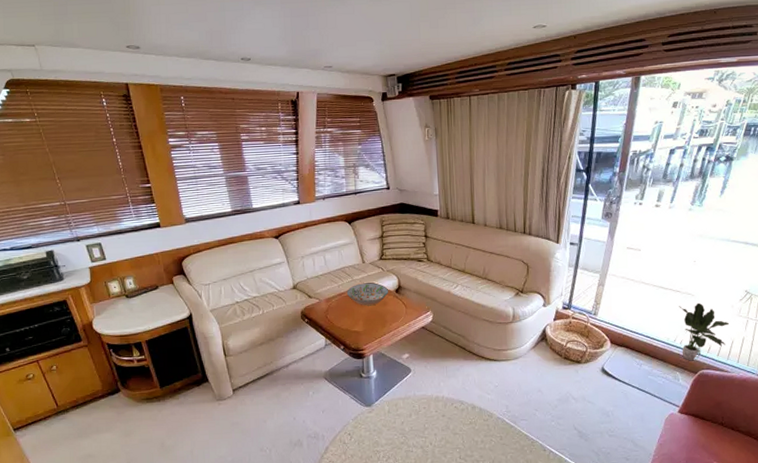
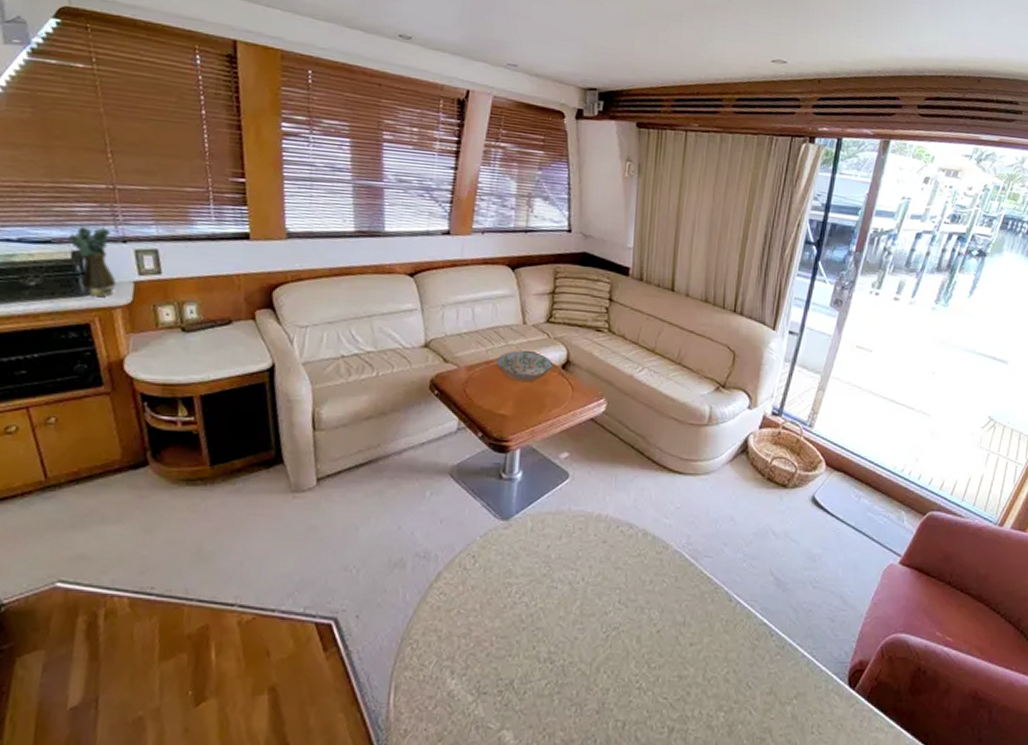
vase: none [42,231,78,281] -> present [68,224,117,297]
potted plant: present [679,302,730,361] -> none [909,425,968,499]

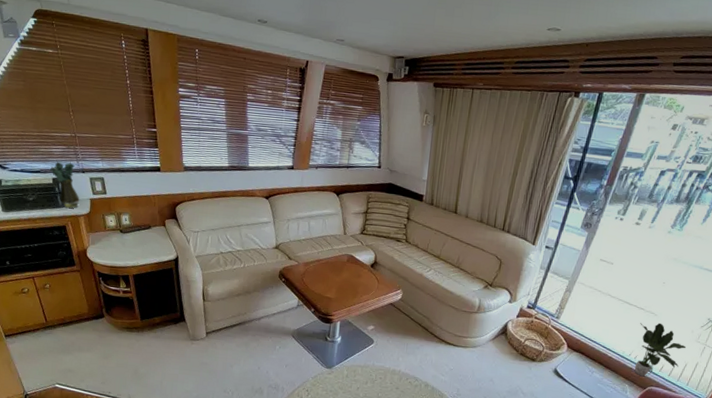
decorative bowl: present [496,350,552,383] -> none [324,253,364,276]
potted plant: none [909,425,968,499] -> present [634,323,687,377]

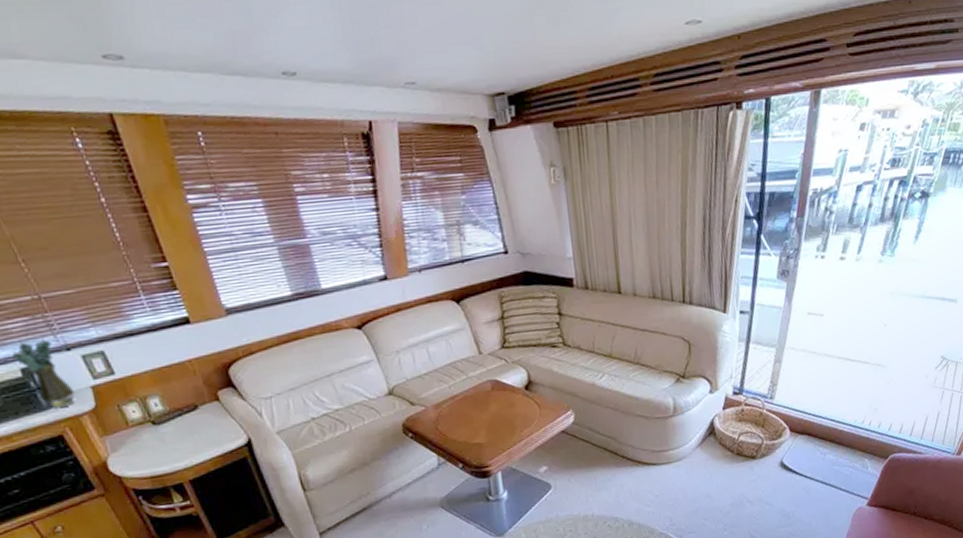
potted plant: present [634,323,687,377] -> none [867,374,924,445]

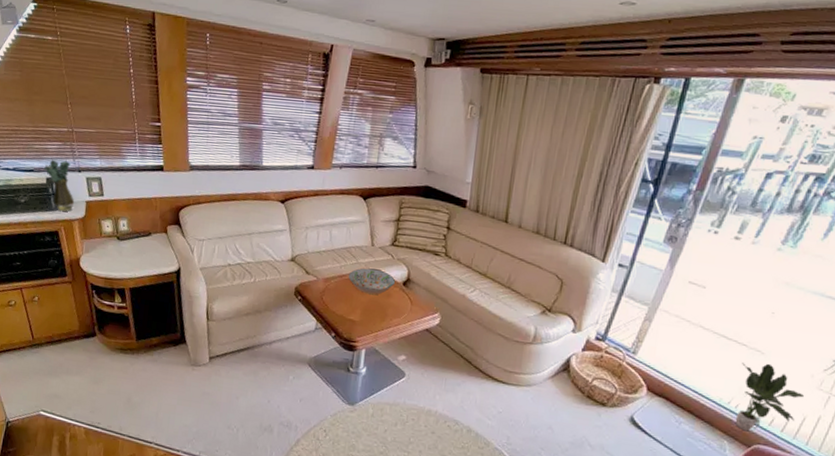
decorative bowl: none [460,379,516,411] -> present [348,268,395,295]
potted plant: none [867,374,924,445] -> present [735,363,805,431]

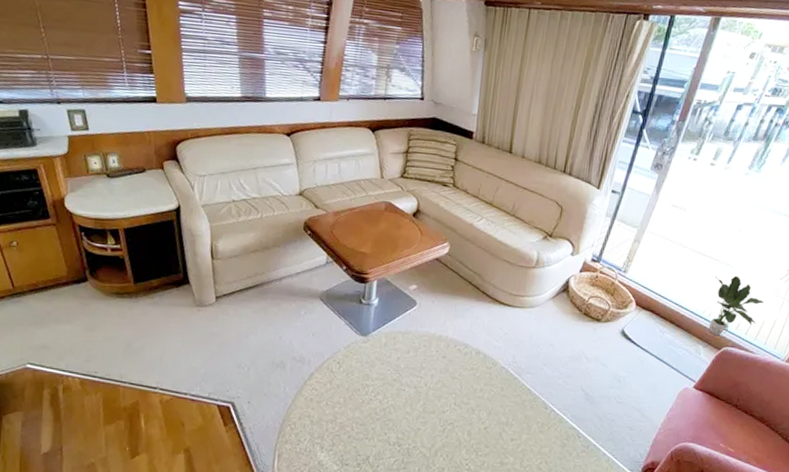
vase: present [44,158,75,212] -> none [15,88,55,148]
decorative bowl: present [348,268,395,295] -> none [358,200,405,227]

